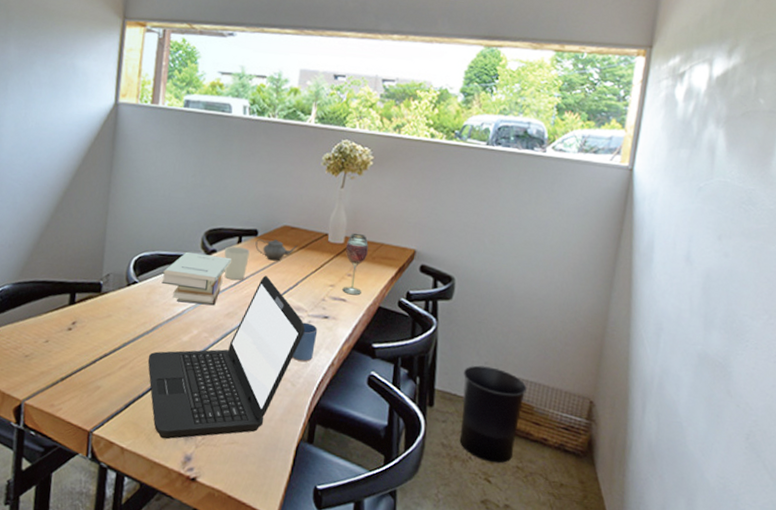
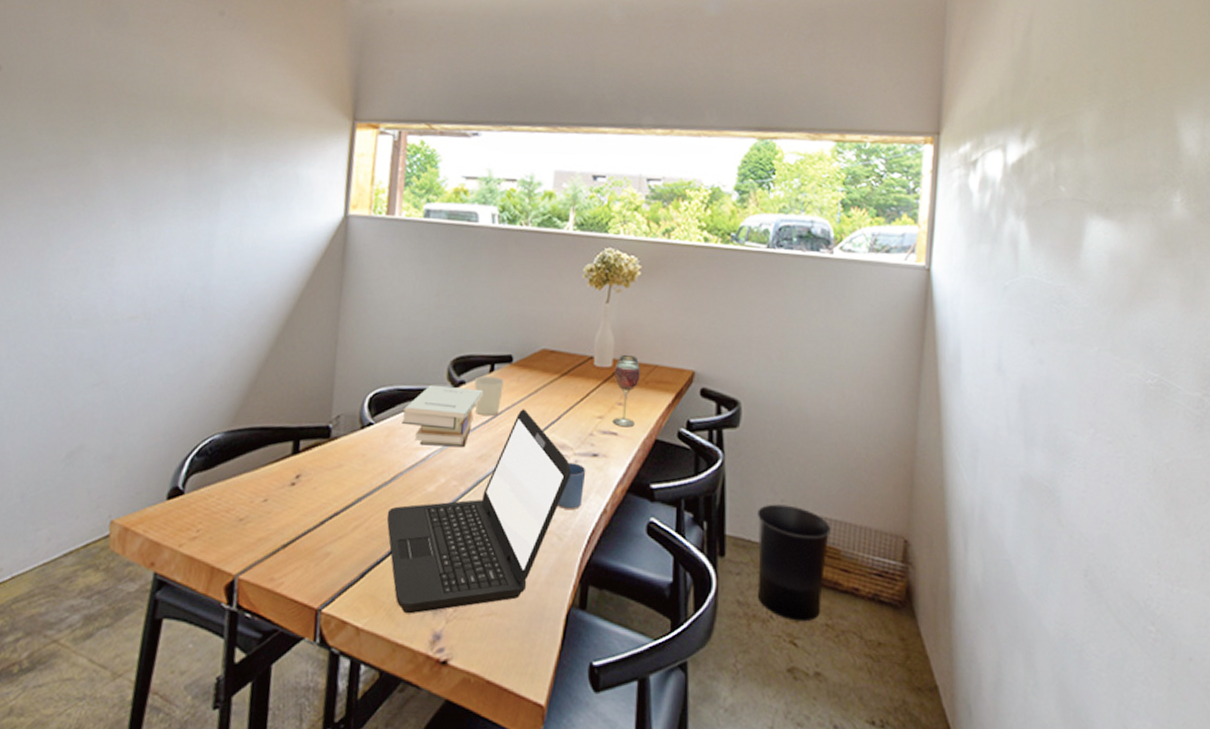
teapot: present [255,239,298,261] -> none [510,366,559,391]

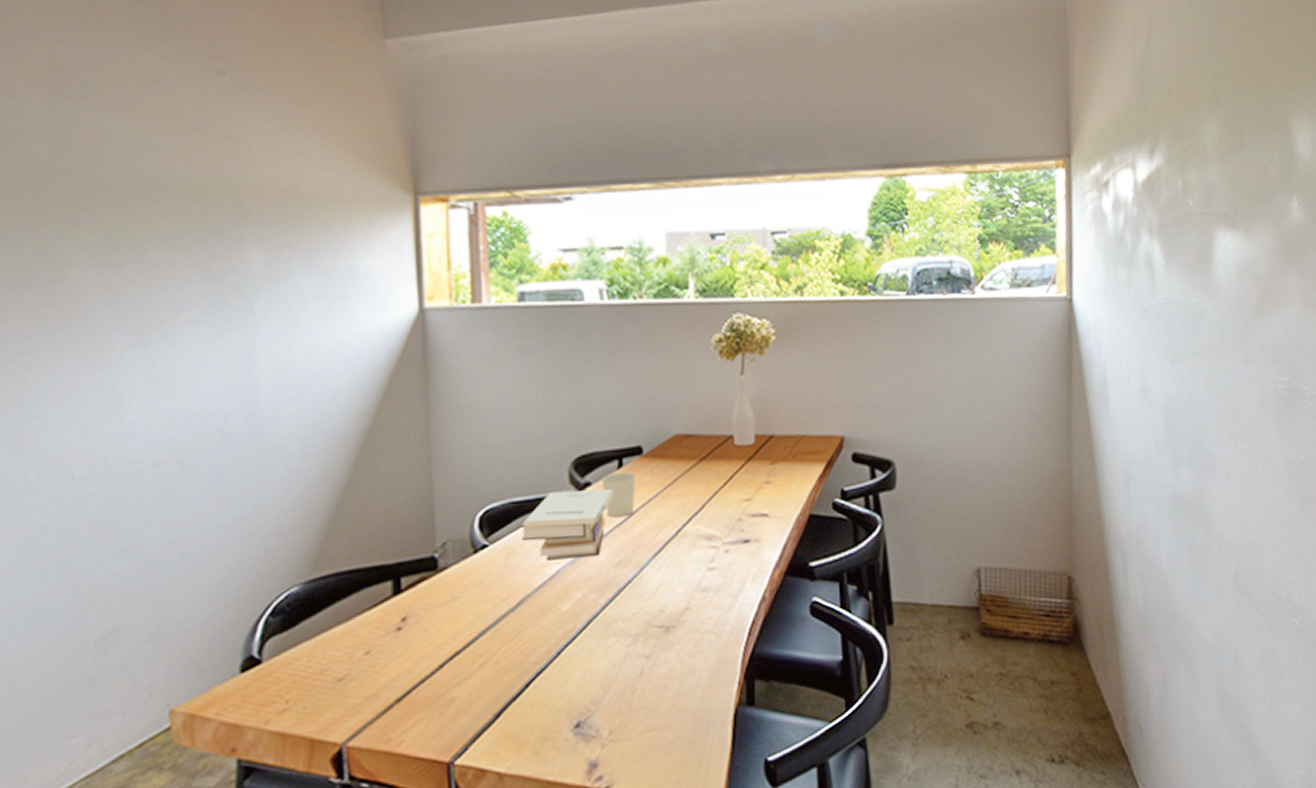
laptop: present [386,409,571,614] -> none [518,503,722,748]
mug: present [557,462,586,511] -> none [711,552,739,605]
wineglass: present [613,354,641,427] -> none [757,427,787,507]
waste bin: present [756,504,831,622] -> none [921,560,997,676]

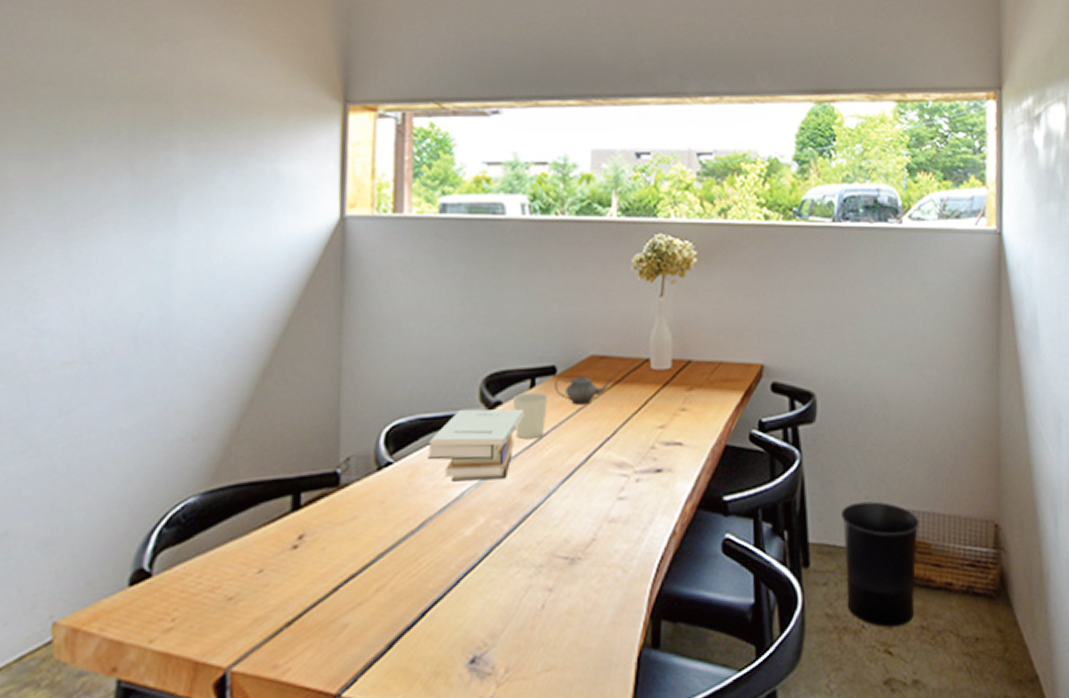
teapot: none [641,454,697,483] -> present [554,376,612,405]
waste bin: none [921,560,997,676] -> present [840,501,919,628]

